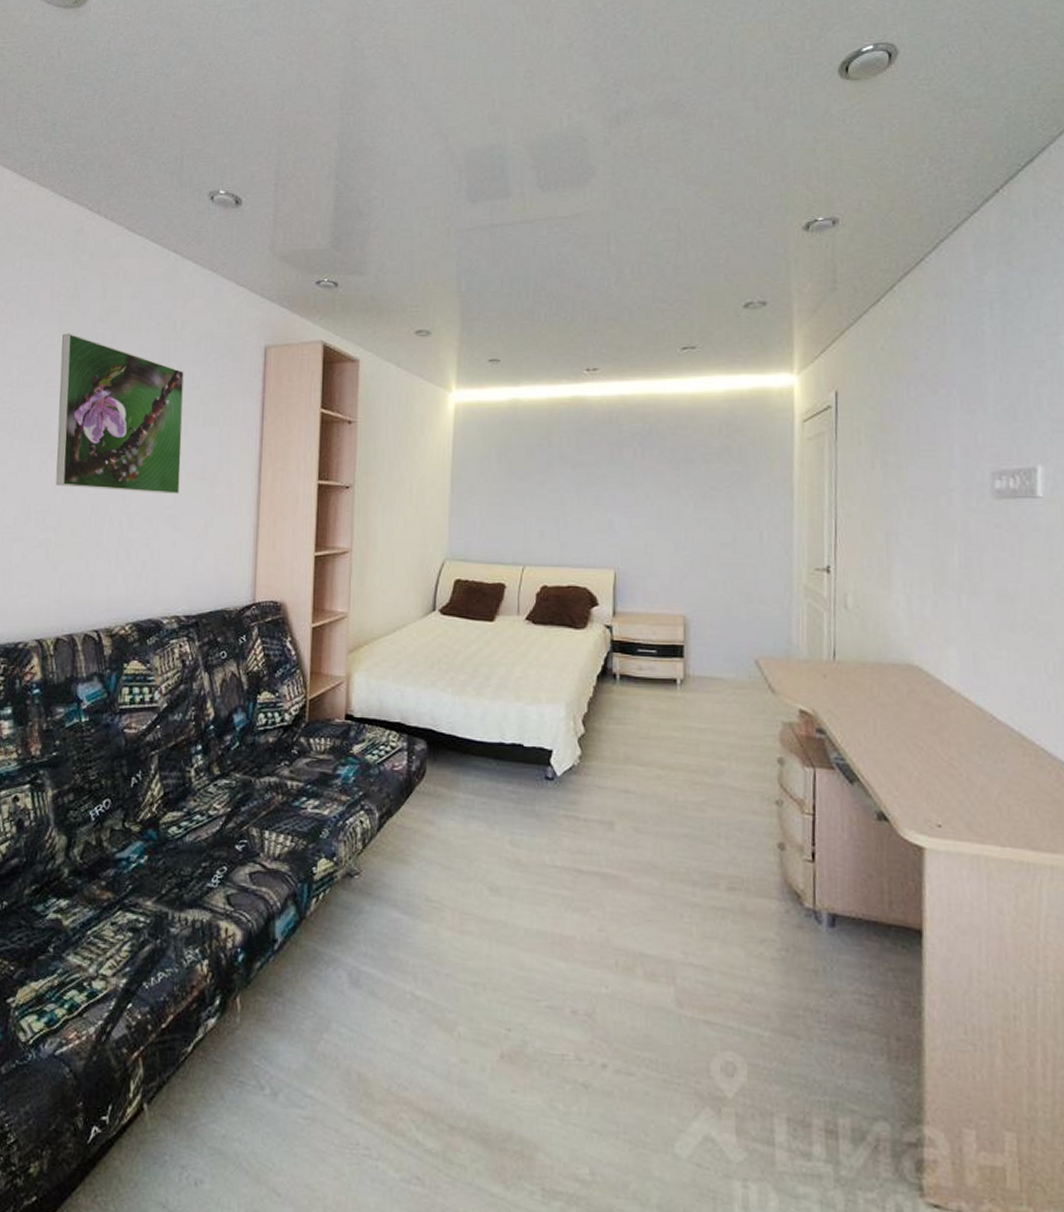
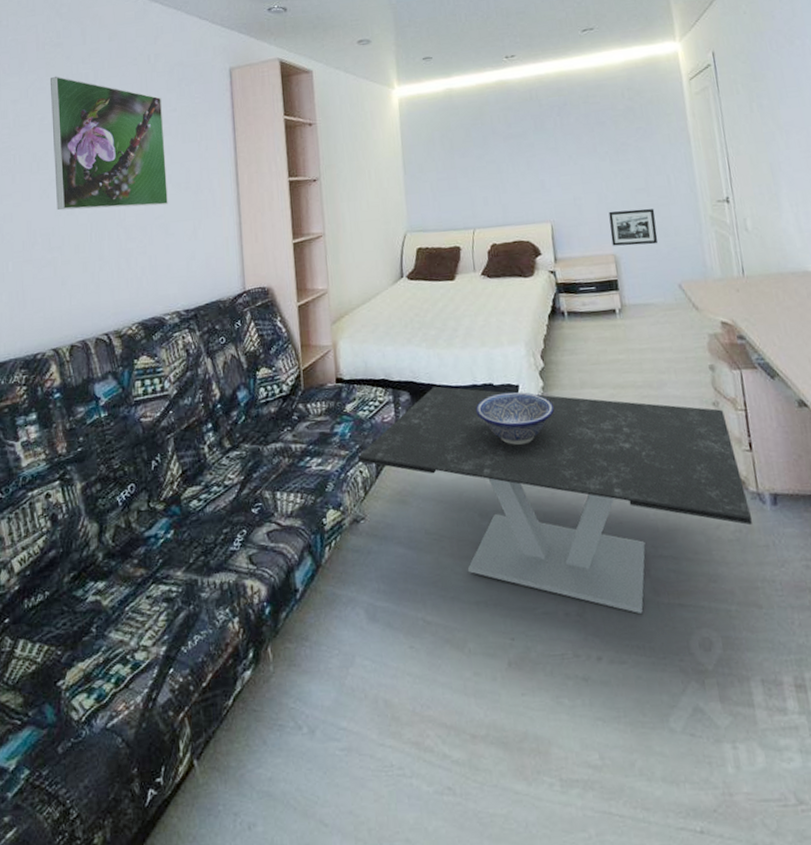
coffee table: none [360,738,804,1025] -> present [358,386,752,615]
decorative bowl: none [499,756,590,819] -> present [475,391,555,446]
picture frame: none [683,565,739,610] -> present [608,208,658,246]

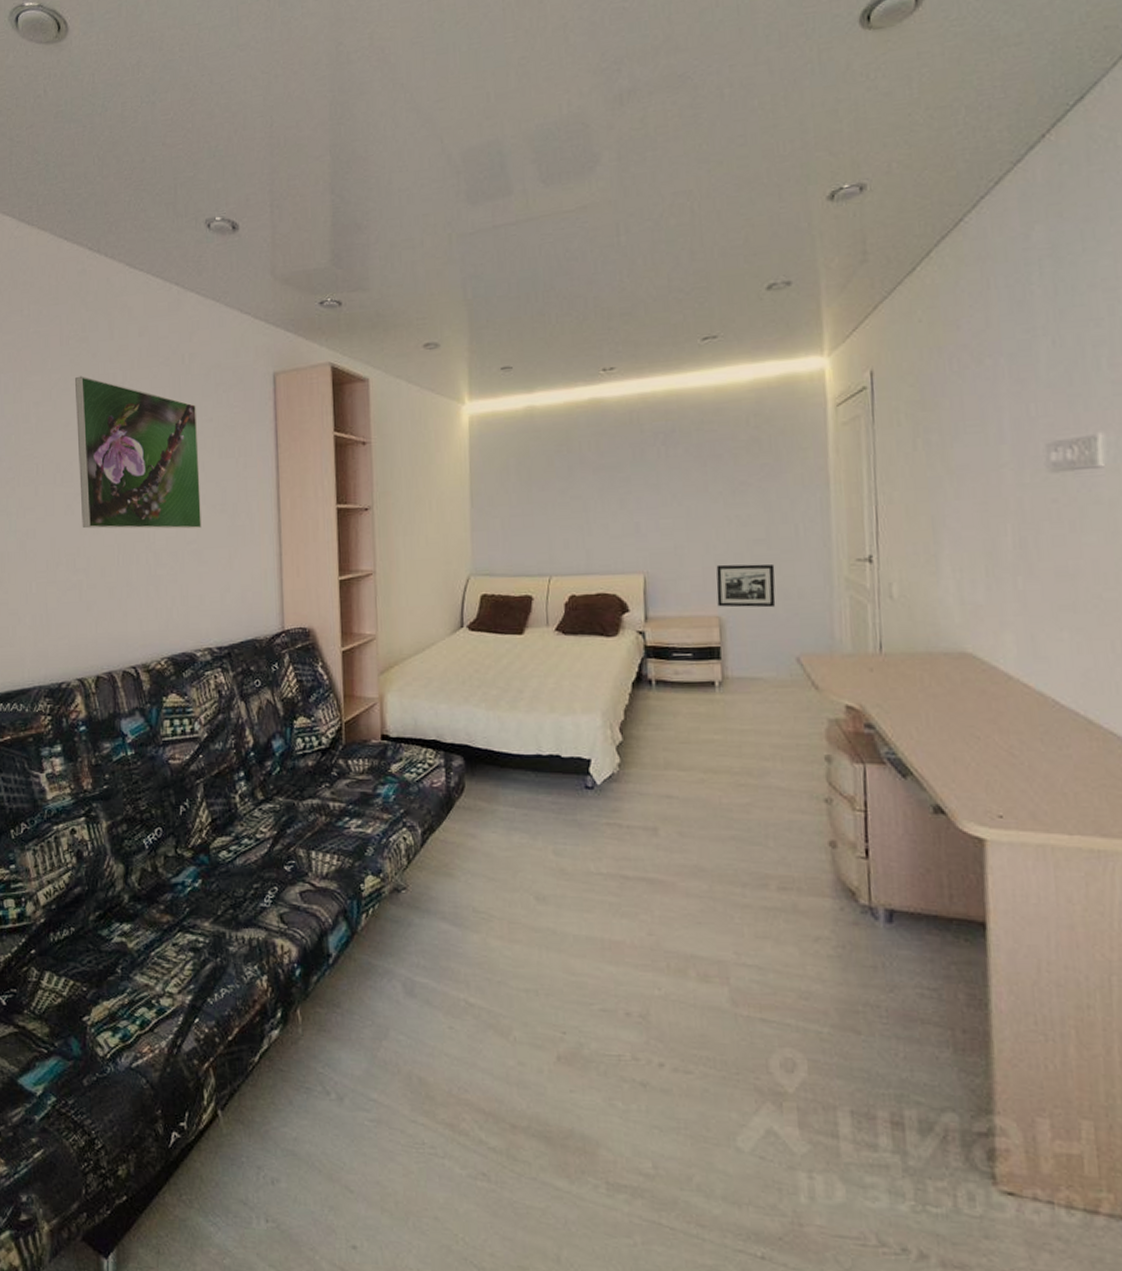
coffee table: present [358,386,752,615] -> none [402,752,860,1024]
decorative bowl: present [475,391,555,446] -> none [538,766,631,827]

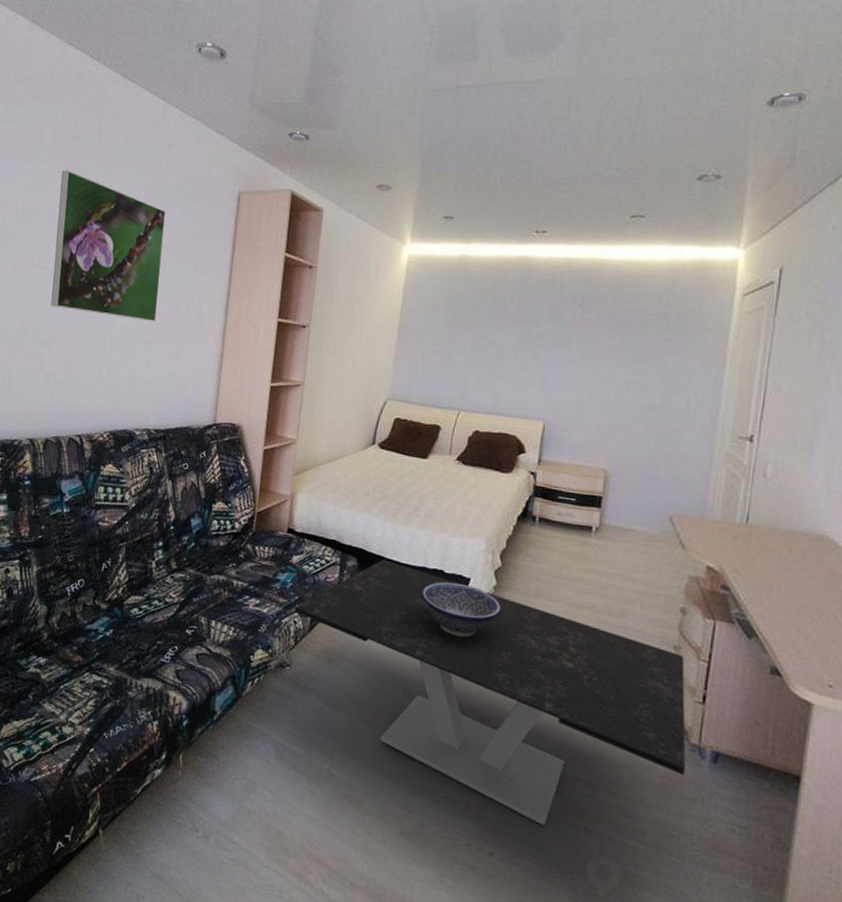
coffee table: none [402,752,860,1024] -> present [295,559,686,827]
decorative bowl: none [538,766,631,827] -> present [420,581,503,638]
picture frame: present [716,564,776,608] -> none [606,423,663,469]

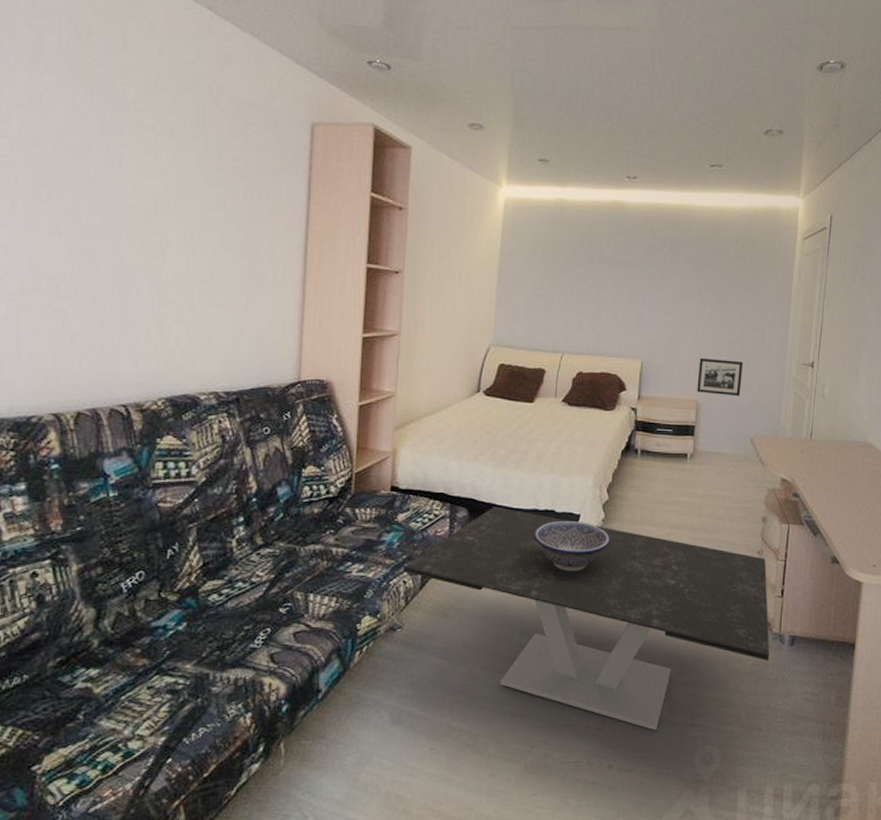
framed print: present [50,170,167,322] -> none [71,84,222,270]
picture frame: none [606,423,663,469] -> present [697,357,744,397]

